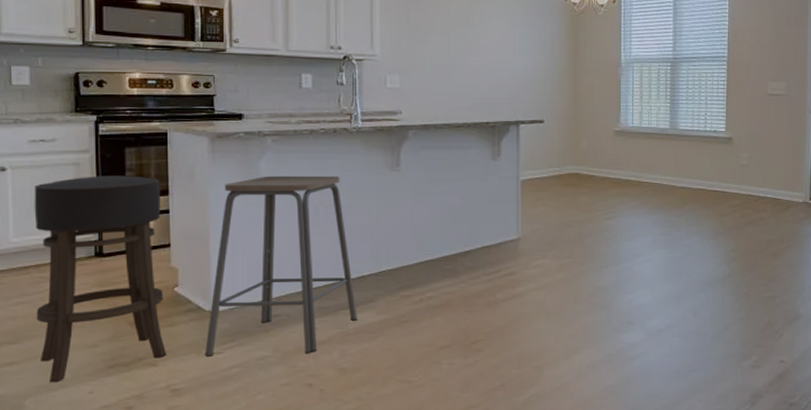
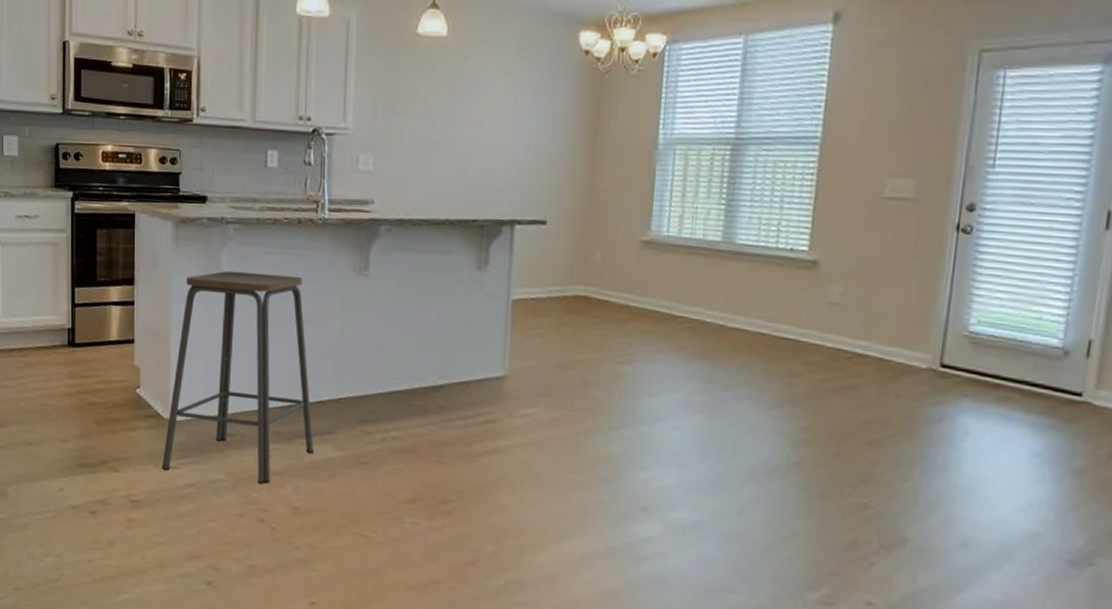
bar stool: present [34,176,166,383] -> none [18,258,127,474]

